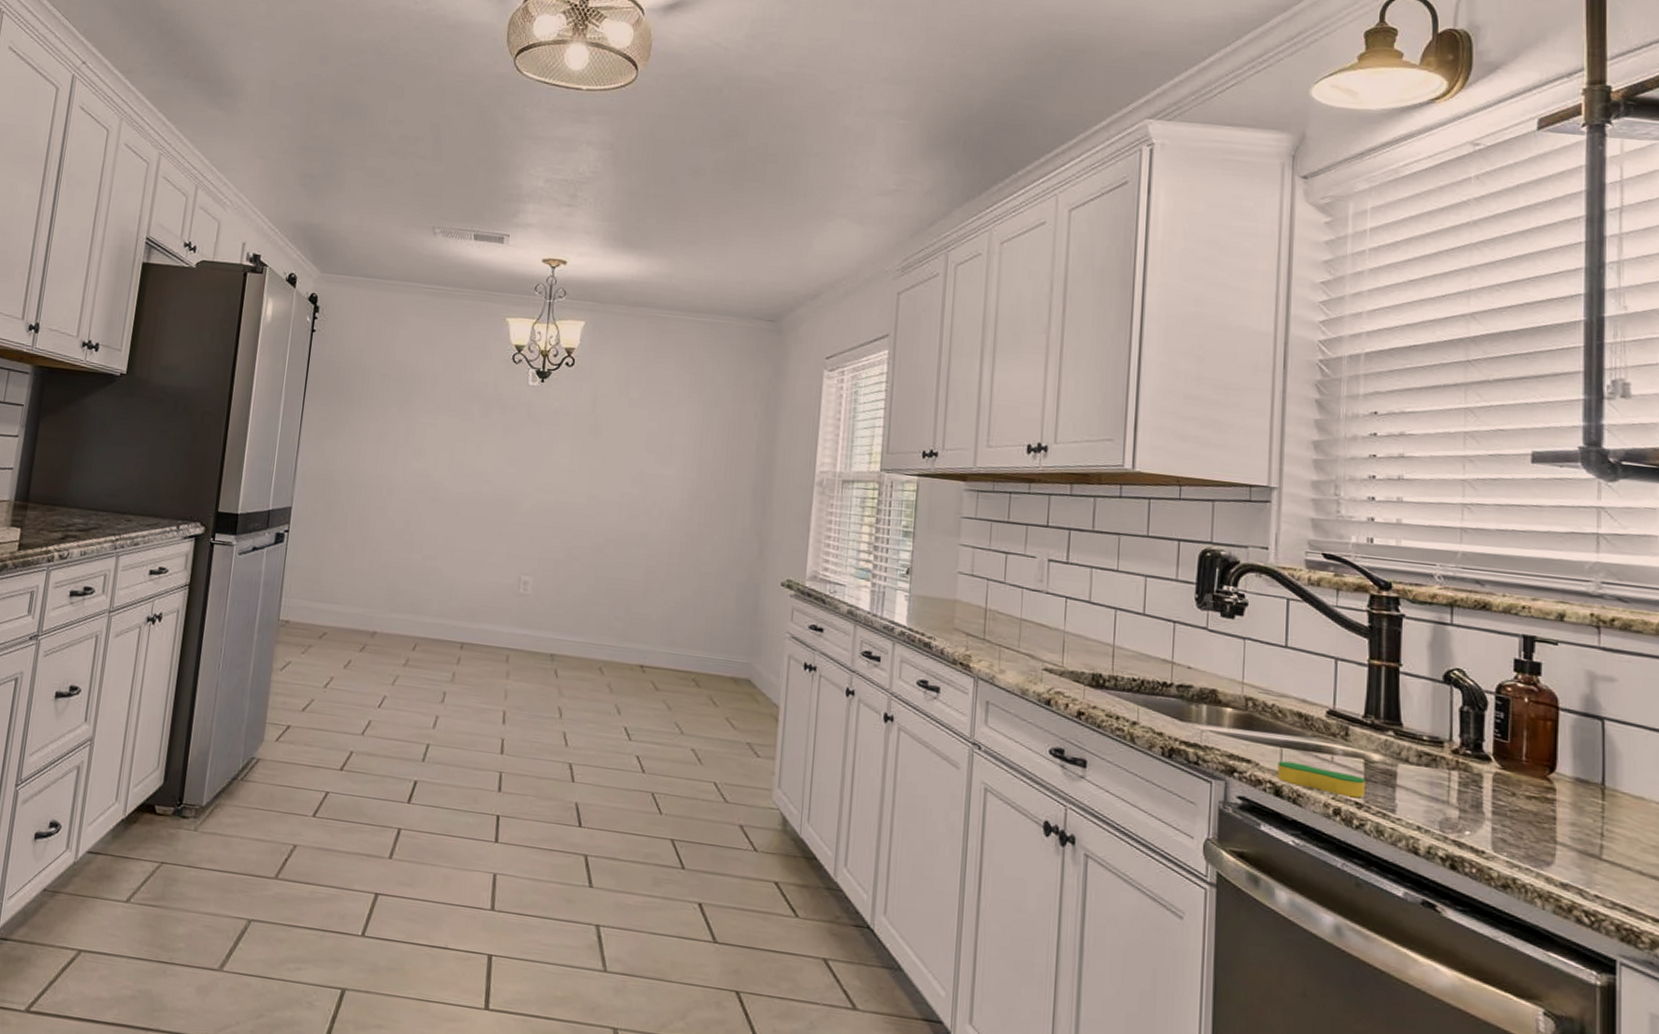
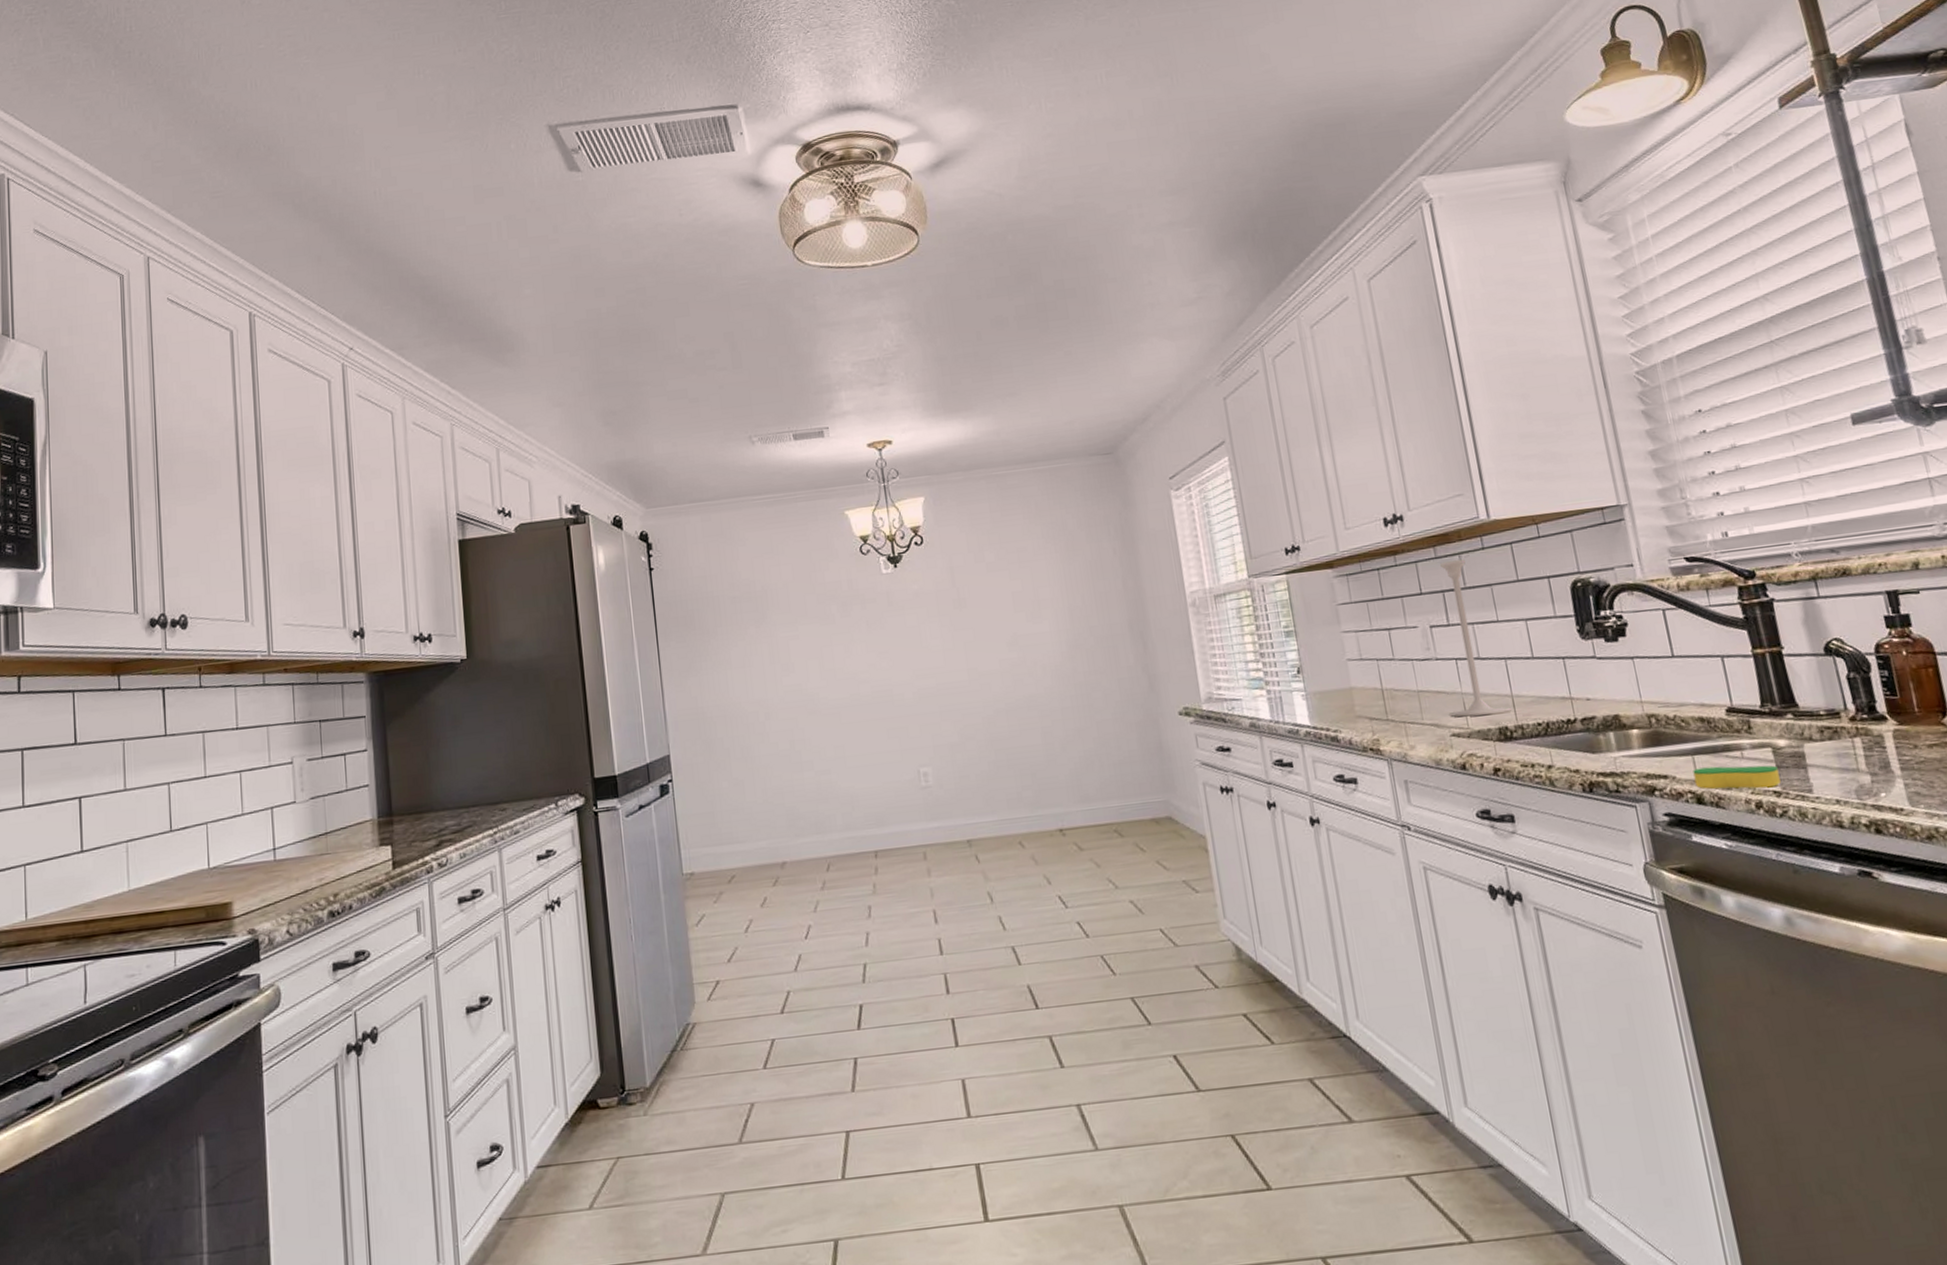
candlestick: none [1046,501,1111,661] -> present [1440,559,1513,717]

